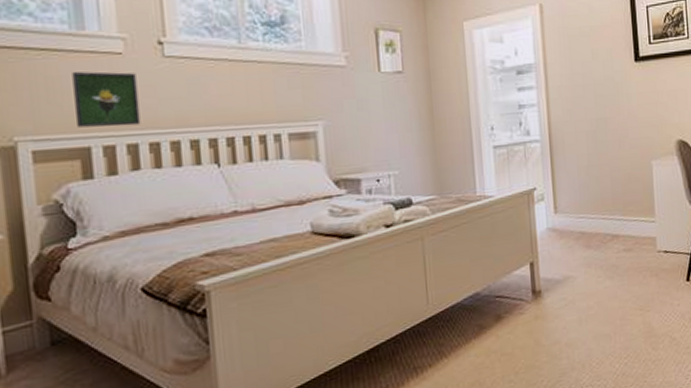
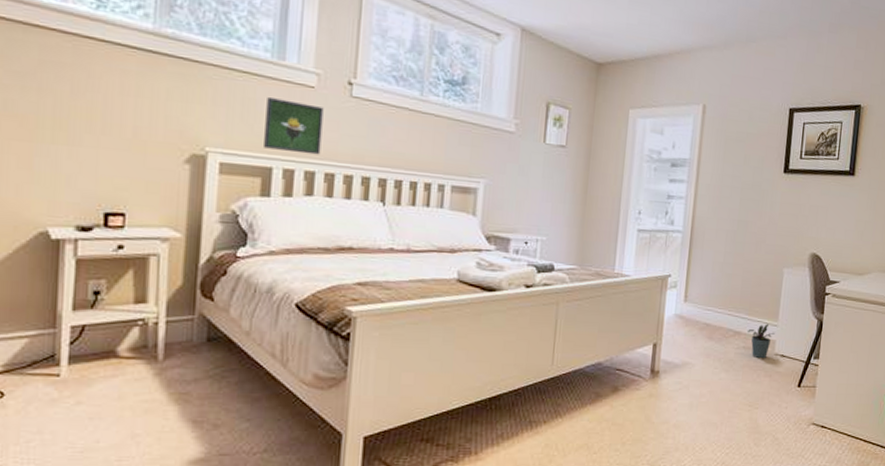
potted plant: none [625,221,654,259] -> present [748,324,775,359]

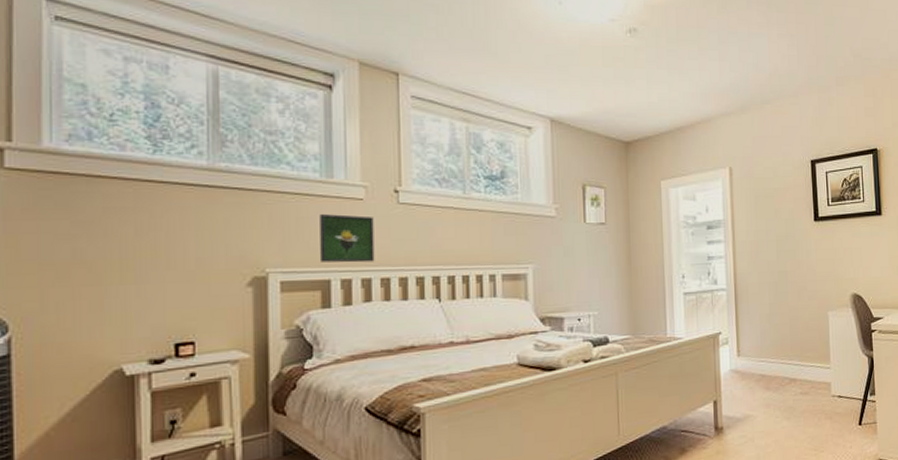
potted plant: present [748,324,775,359] -> none [802,367,829,403]

